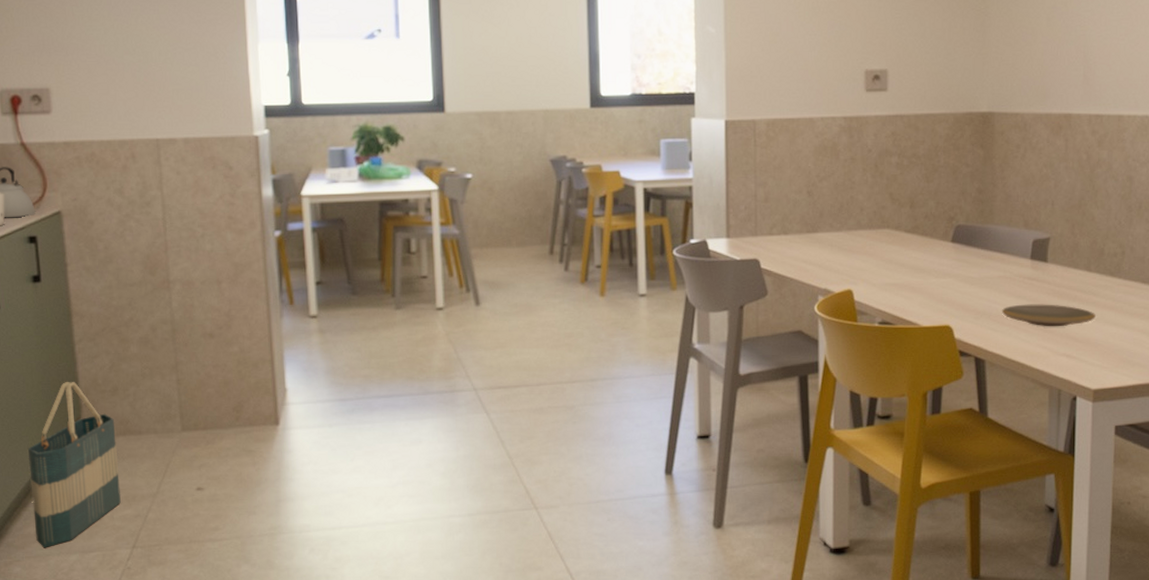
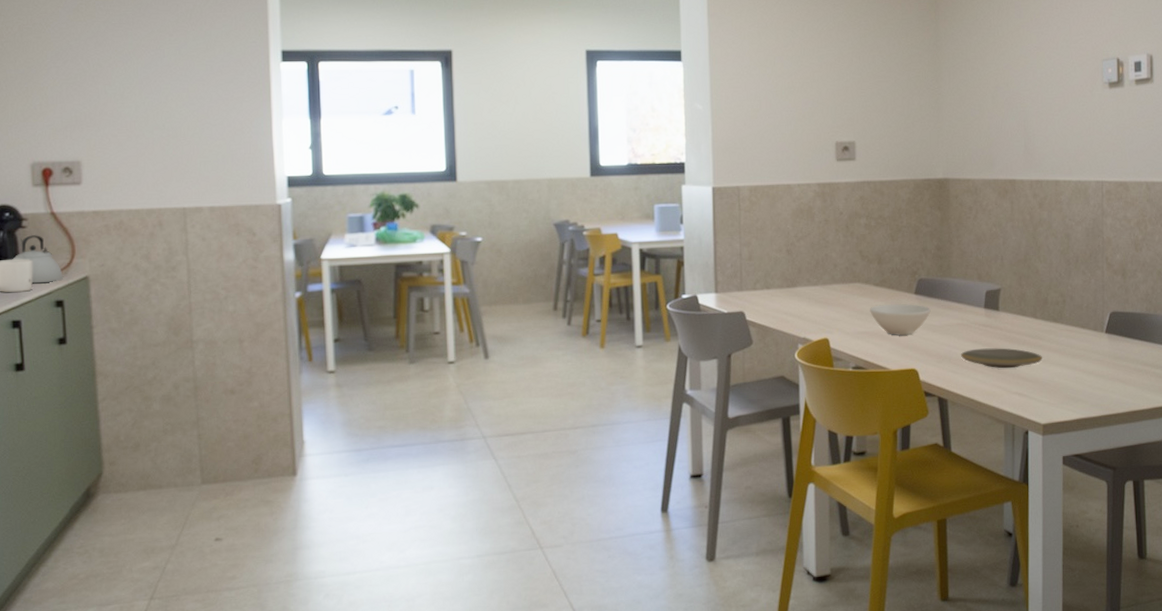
tote bag: present [28,381,121,548] -> none [48,438,140,603]
bowl: none [900,252,969,288] -> present [870,303,931,335]

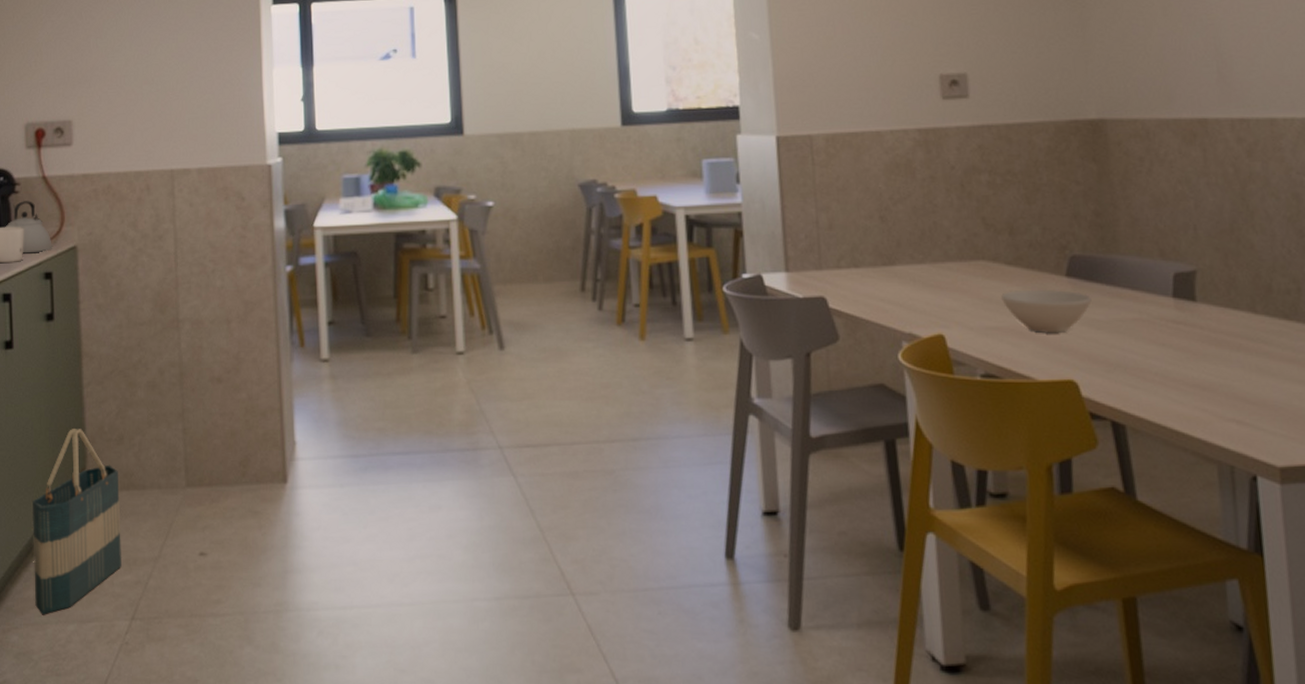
tote bag: none [48,438,140,603] -> present [32,427,121,615]
plate: present [961,348,1042,369] -> none [1142,354,1271,384]

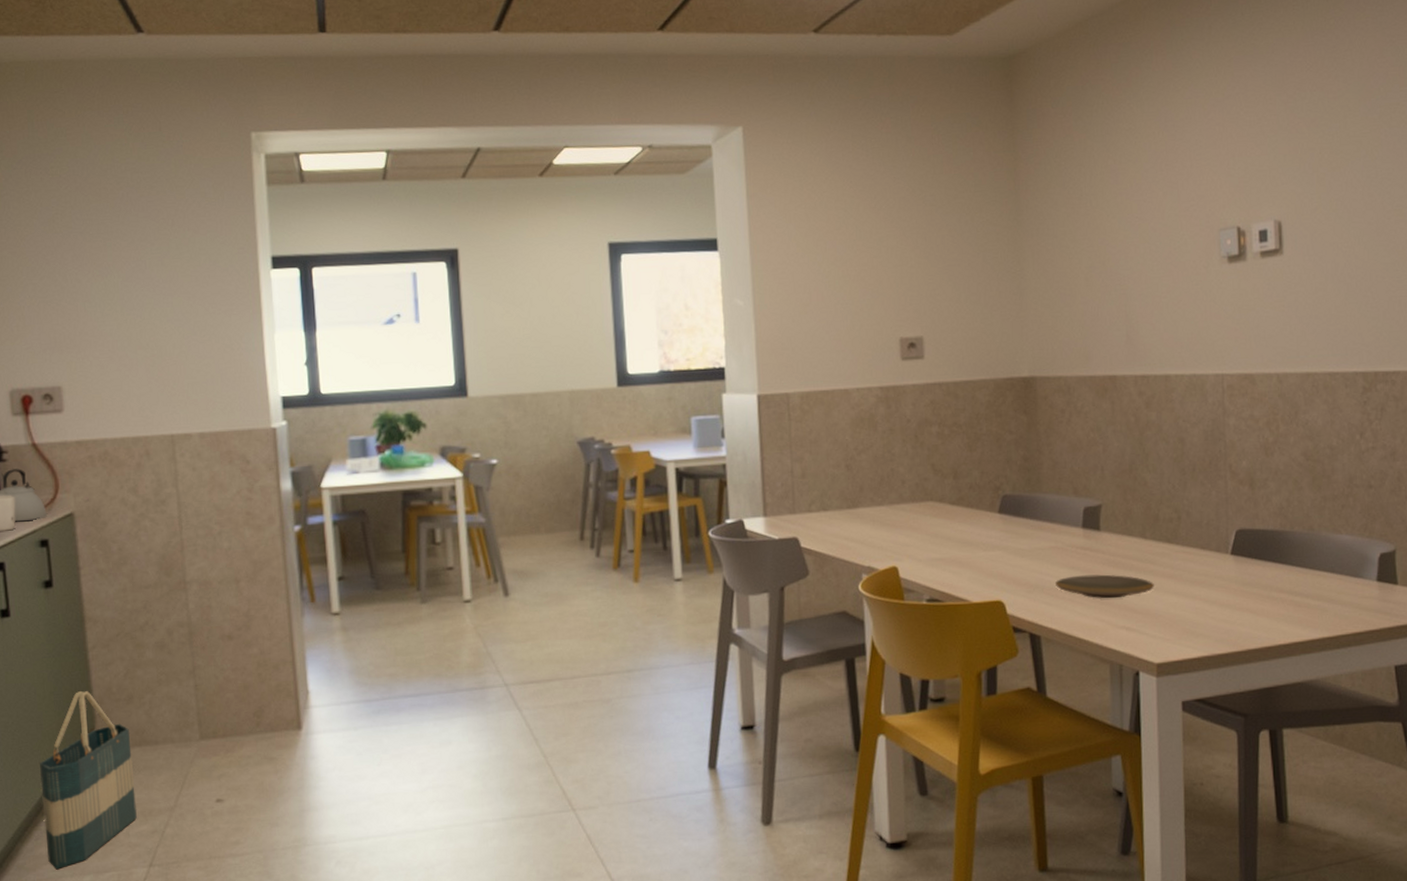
bowl: present [1001,289,1092,333] -> none [945,524,1018,562]
plate: none [1142,354,1271,384] -> present [1055,574,1154,599]

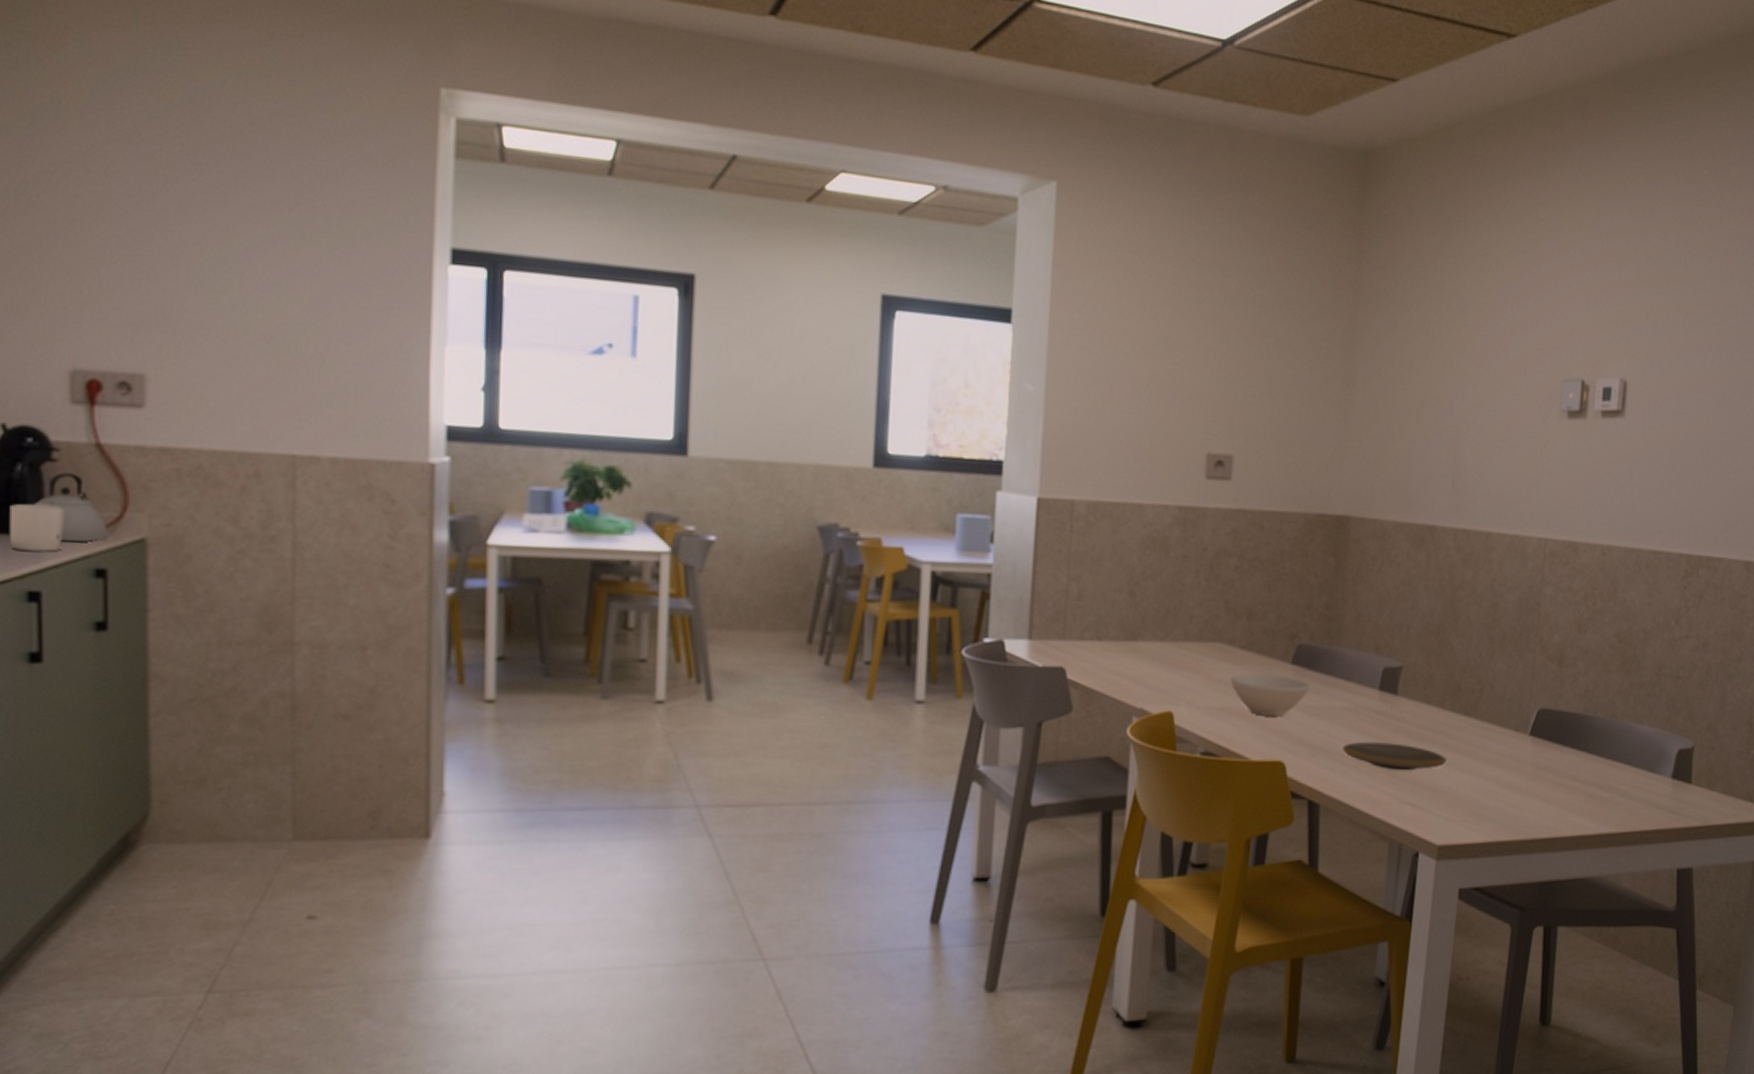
tote bag: present [39,690,137,870] -> none [65,765,198,989]
bowl: none [945,524,1018,562] -> present [1230,674,1310,716]

